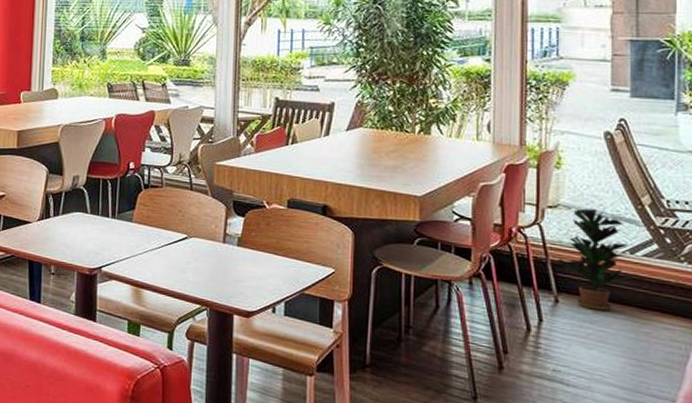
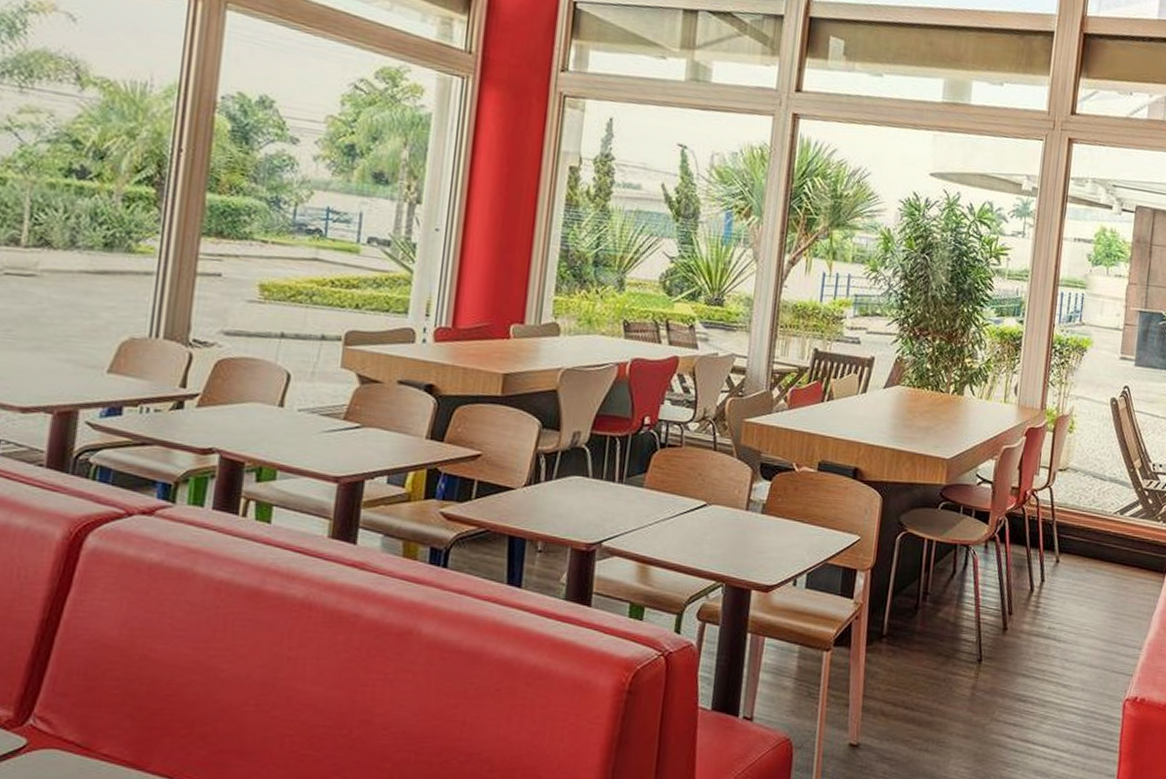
potted plant: present [556,208,634,311] -> none [1061,471,1121,569]

